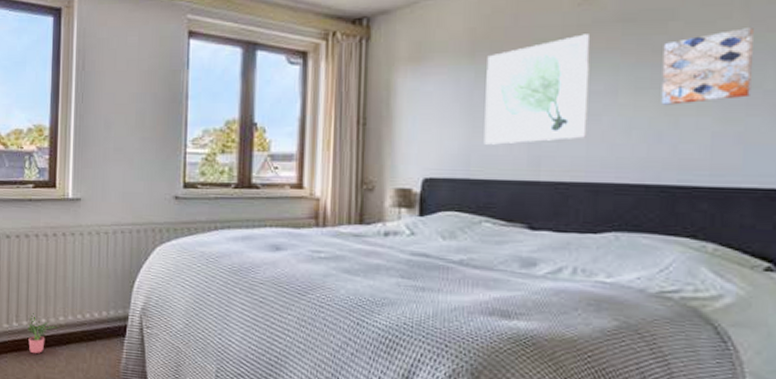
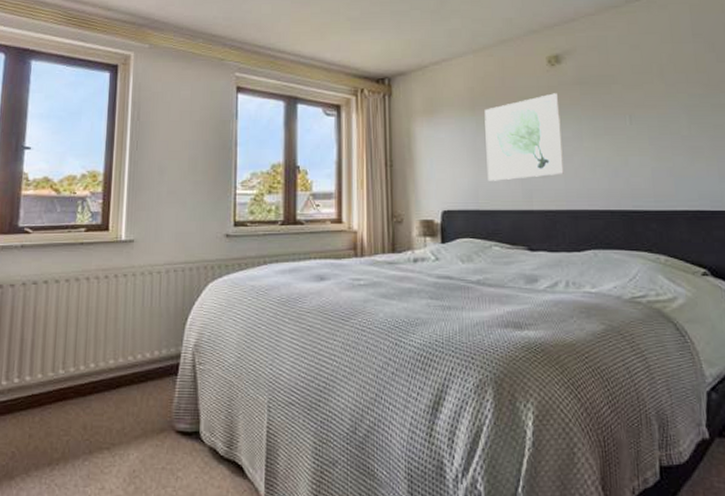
potted plant: present [27,313,58,354] -> none [75,358,108,402]
wall art: present [661,26,754,105] -> none [610,89,674,147]

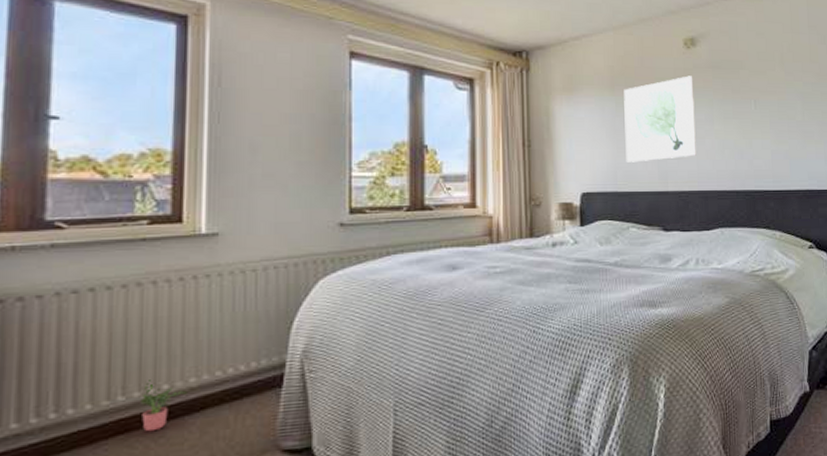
potted plant: none [75,358,108,402] -> present [140,380,188,432]

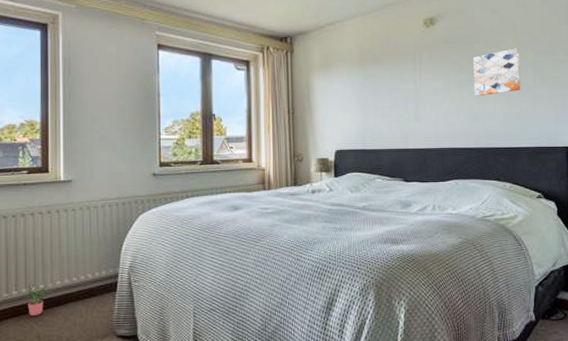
wall art: present [624,76,696,162] -> none [371,50,434,125]
wall art: none [738,76,791,131] -> present [473,47,522,96]

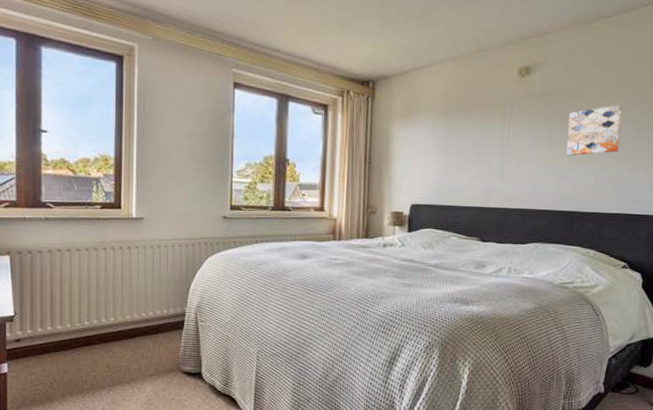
potted plant: present [27,281,55,317] -> none [98,313,125,347]

